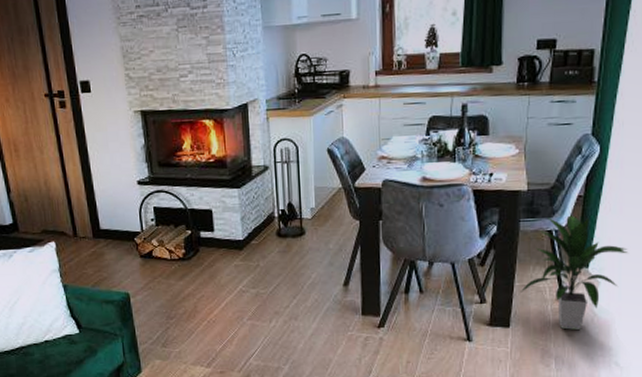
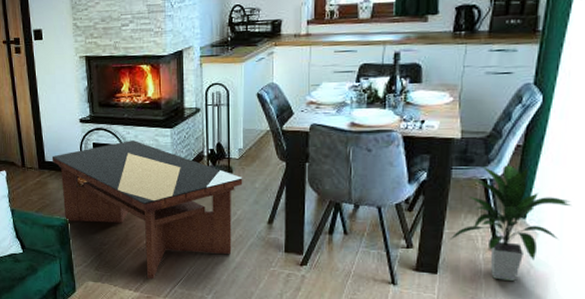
coffee table: none [107,203,317,353] -> present [51,140,243,279]

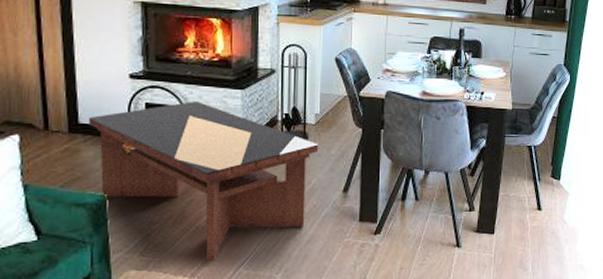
indoor plant: present [447,165,571,281] -> none [502,133,591,236]

